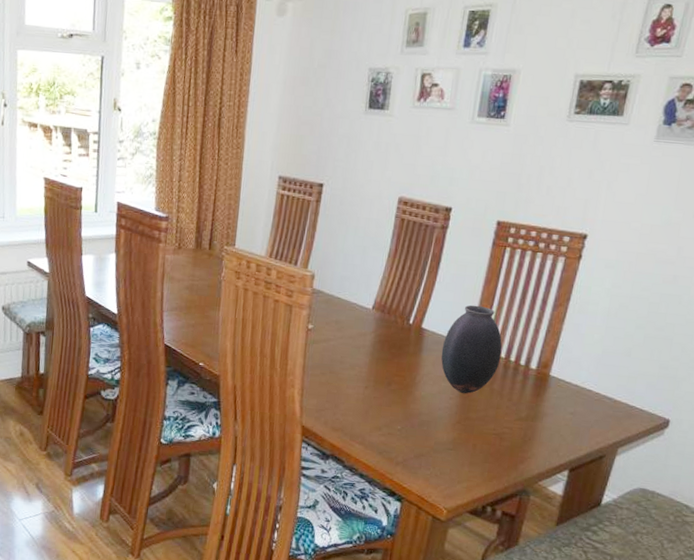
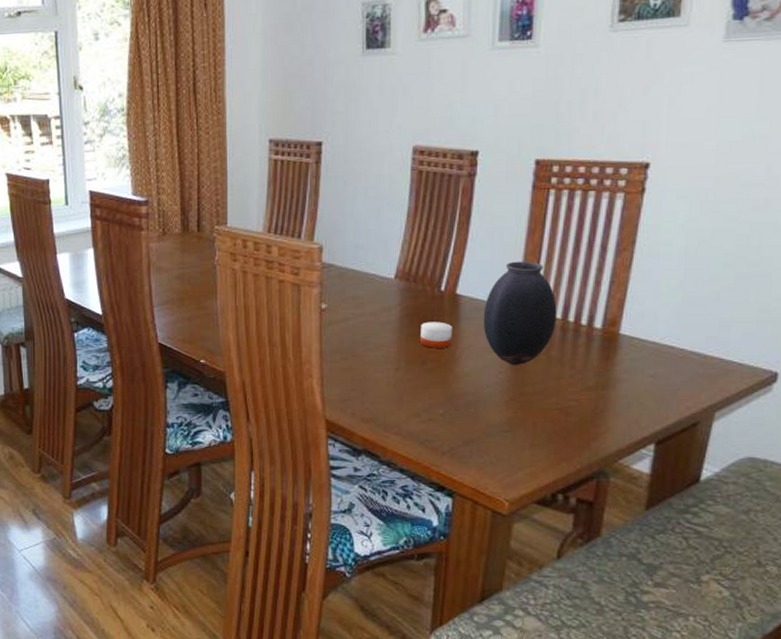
candle: none [387,349,416,374] -> present [419,321,452,348]

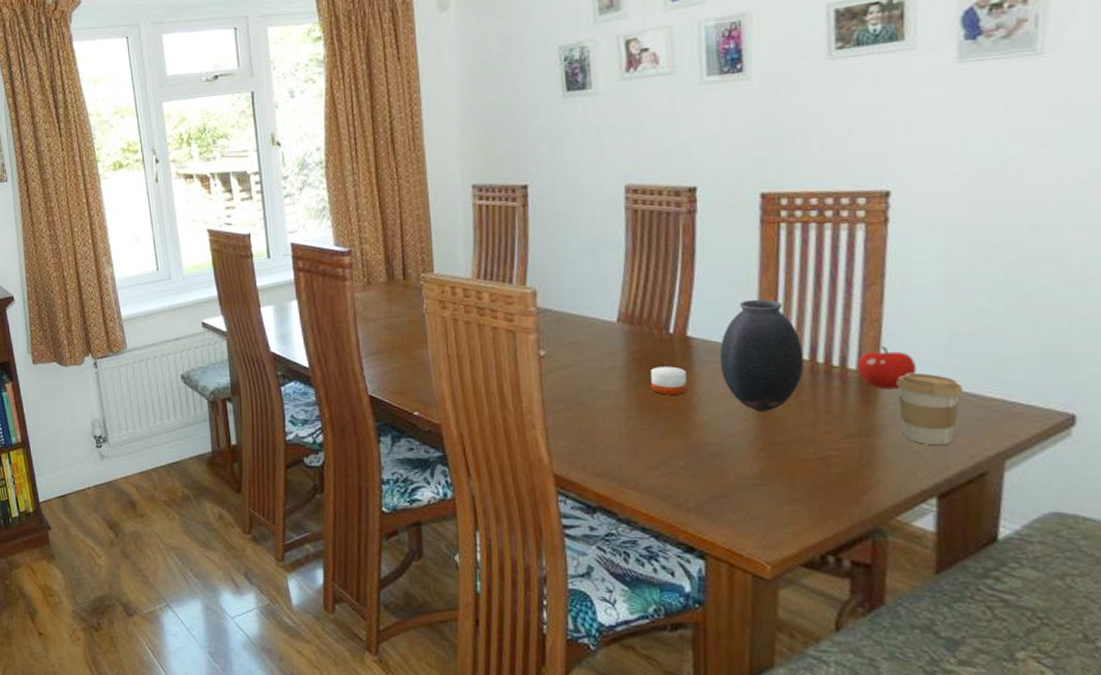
fruit: none [601,307,652,347] -> present [856,345,916,390]
coffee cup: none [632,332,689,398] -> present [897,372,964,446]

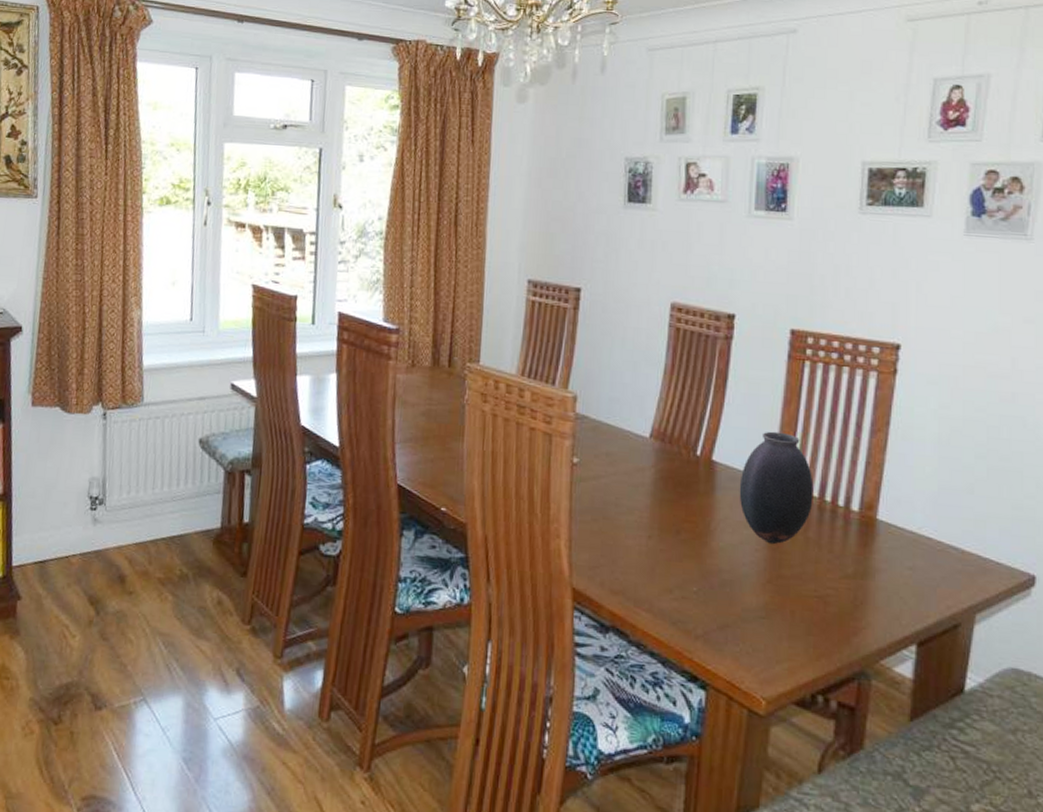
candle: present [650,366,687,395] -> none [673,487,708,519]
fruit: present [856,345,916,390] -> none [858,491,908,535]
coffee cup: present [897,372,964,446] -> none [891,520,946,594]

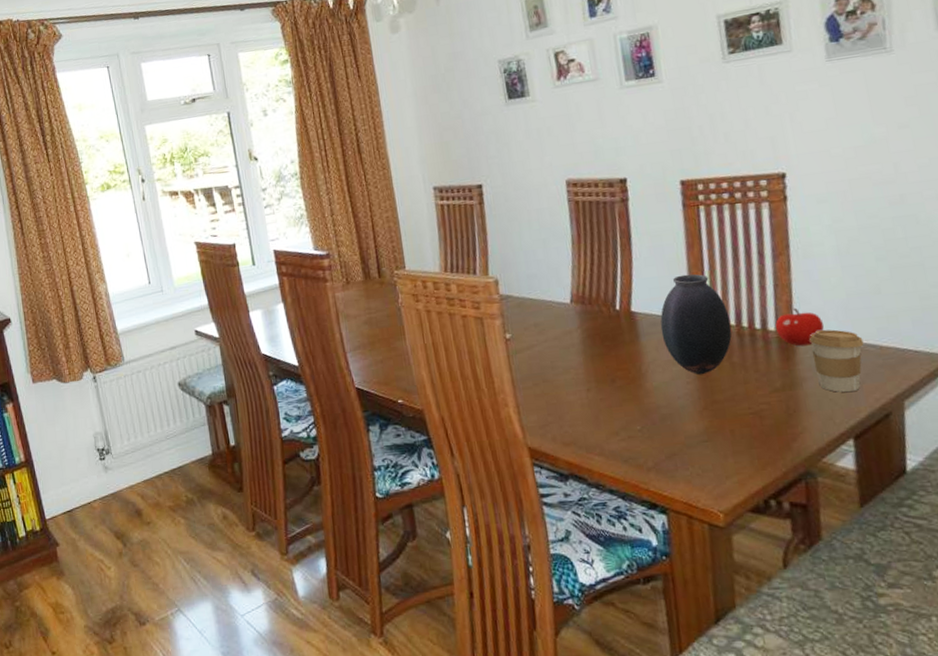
fruit: none [858,491,908,535] -> present [775,307,824,347]
coffee cup: none [891,520,946,594] -> present [809,329,864,393]

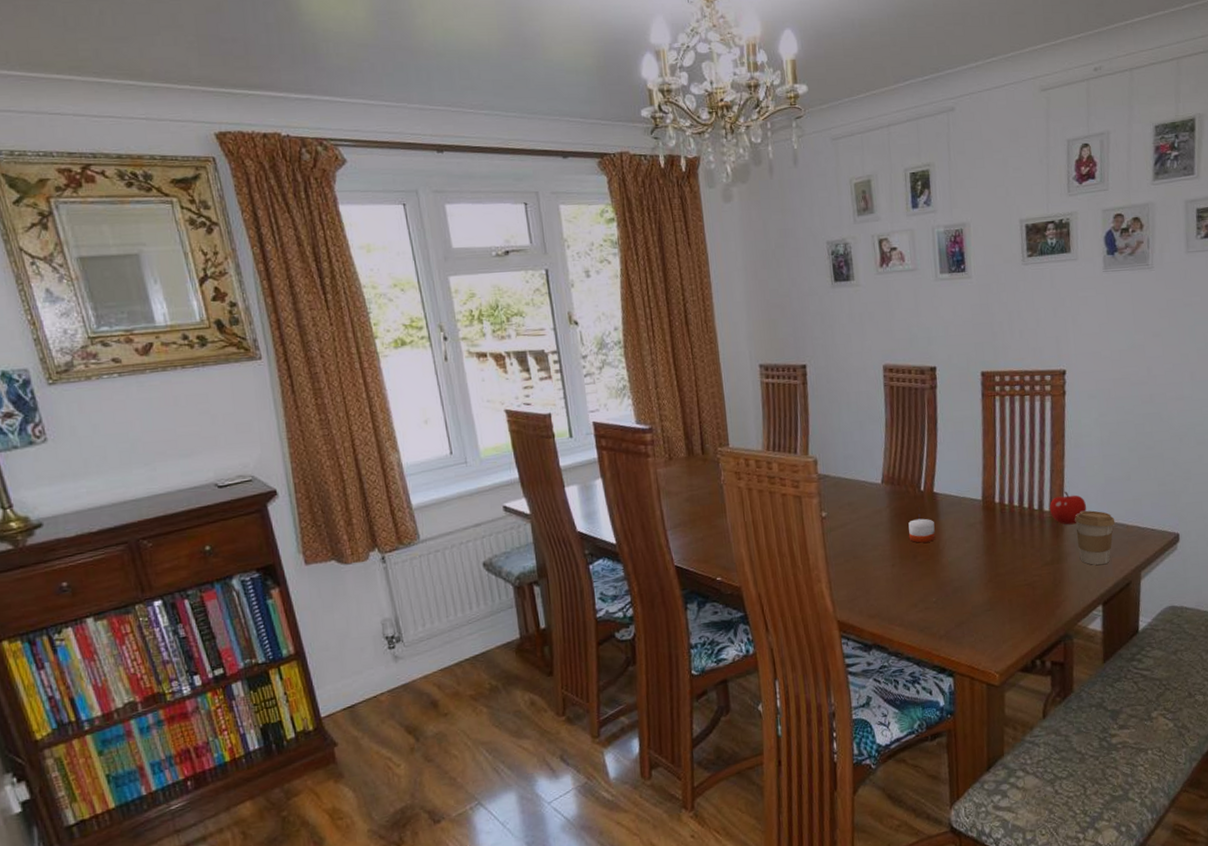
candle: none [603,339,636,366] -> present [908,518,936,543]
vase: present [660,274,732,375] -> none [957,458,1015,551]

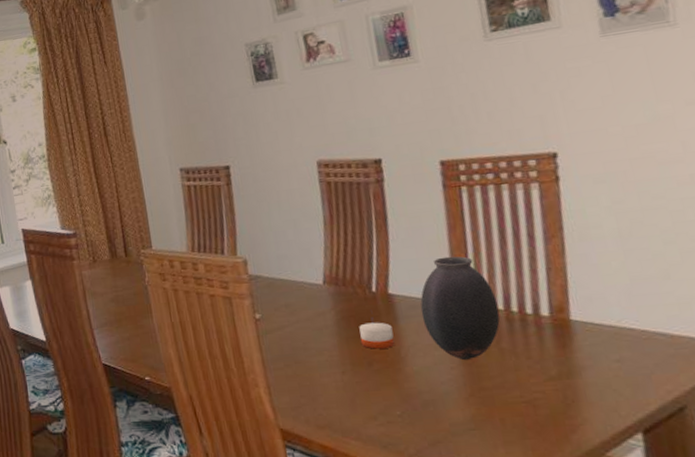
vase: none [957,458,1015,551] -> present [420,256,500,361]
fruit: present [1049,491,1086,525] -> none [548,292,605,333]
coffee cup: present [1075,510,1115,565] -> none [588,315,652,383]

